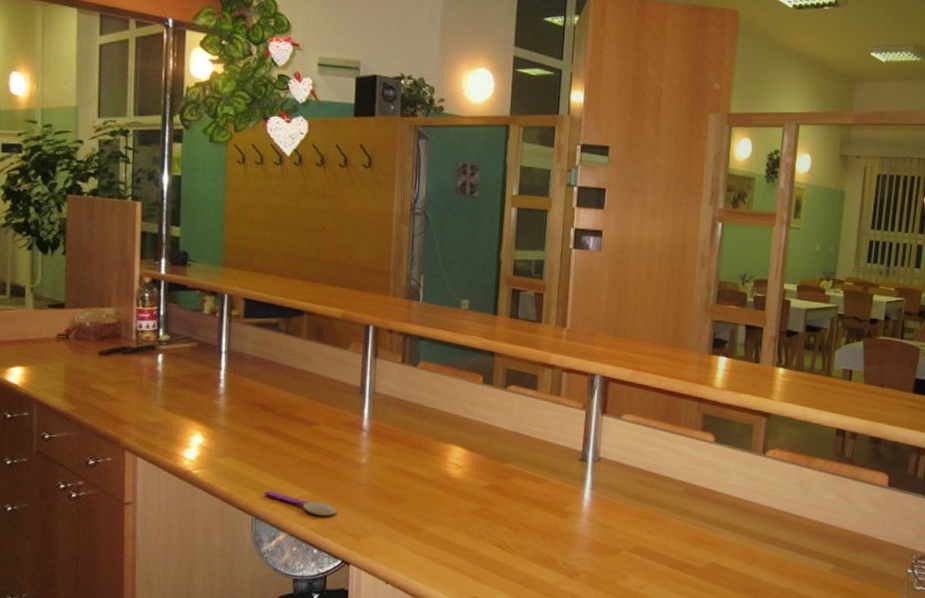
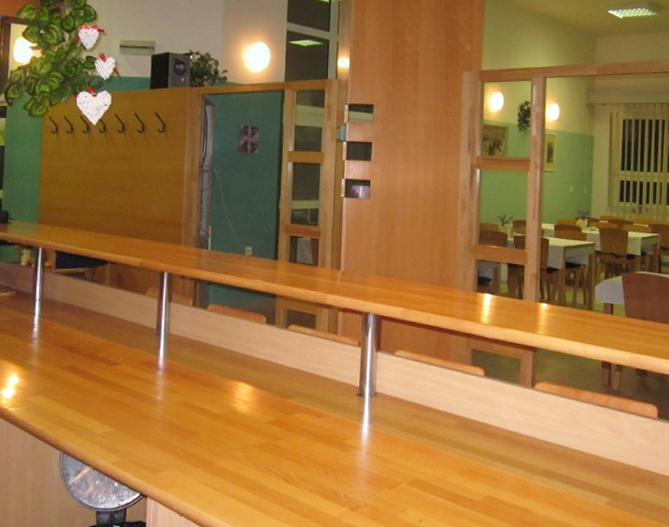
spoon: present [264,490,336,516] -> none [71,427,135,450]

